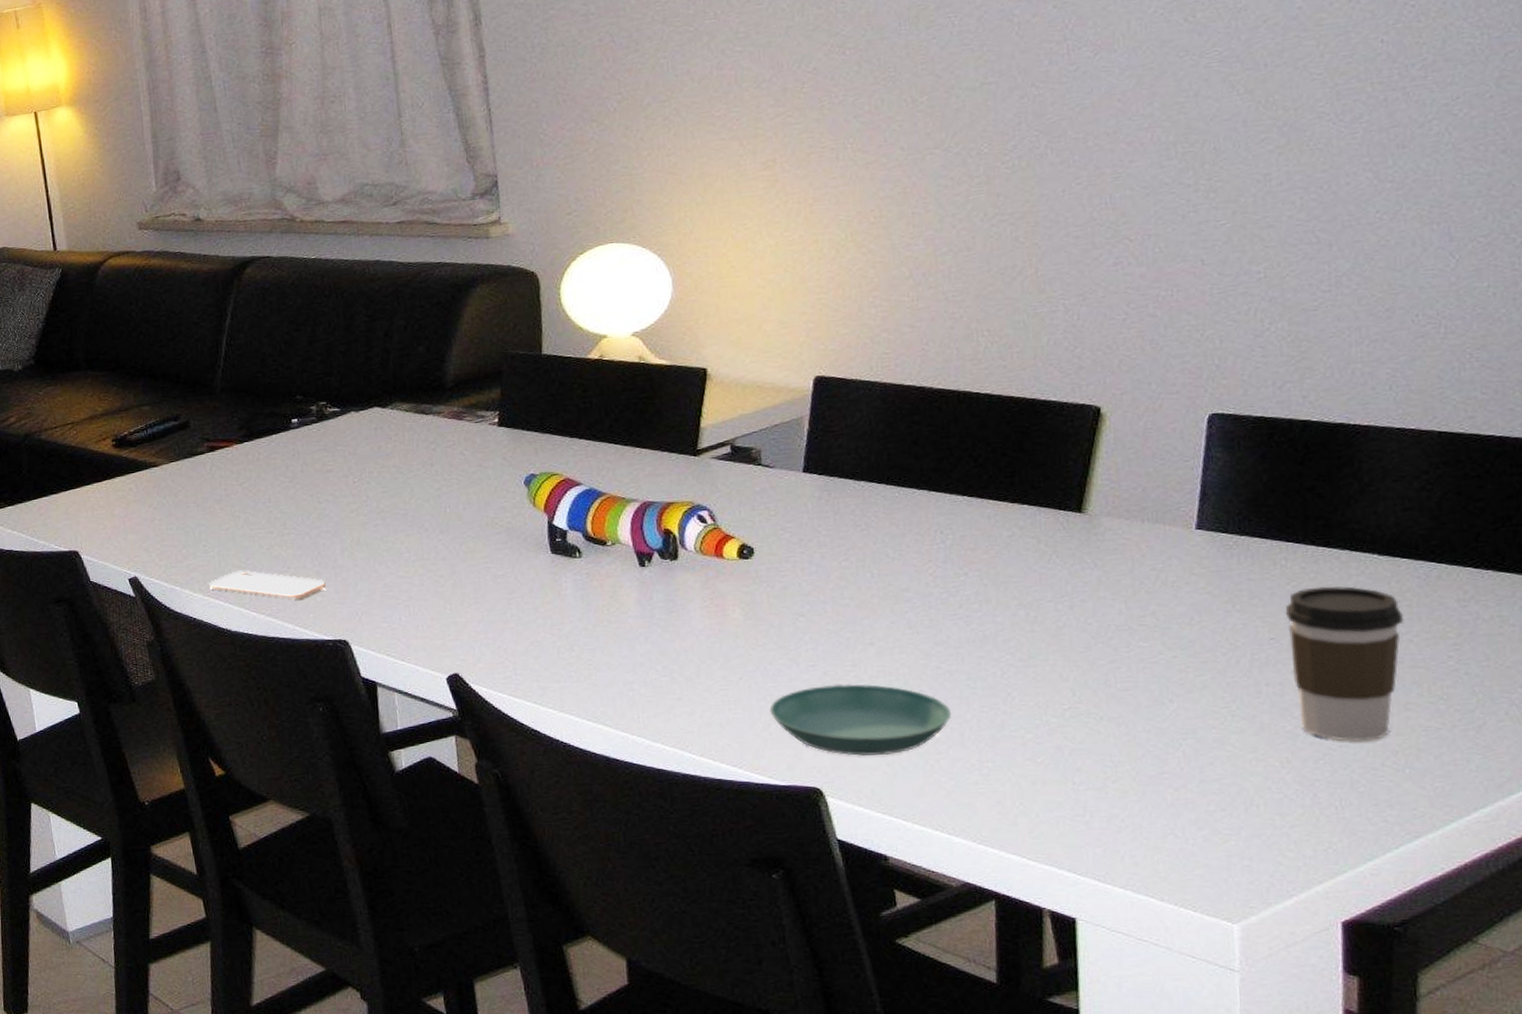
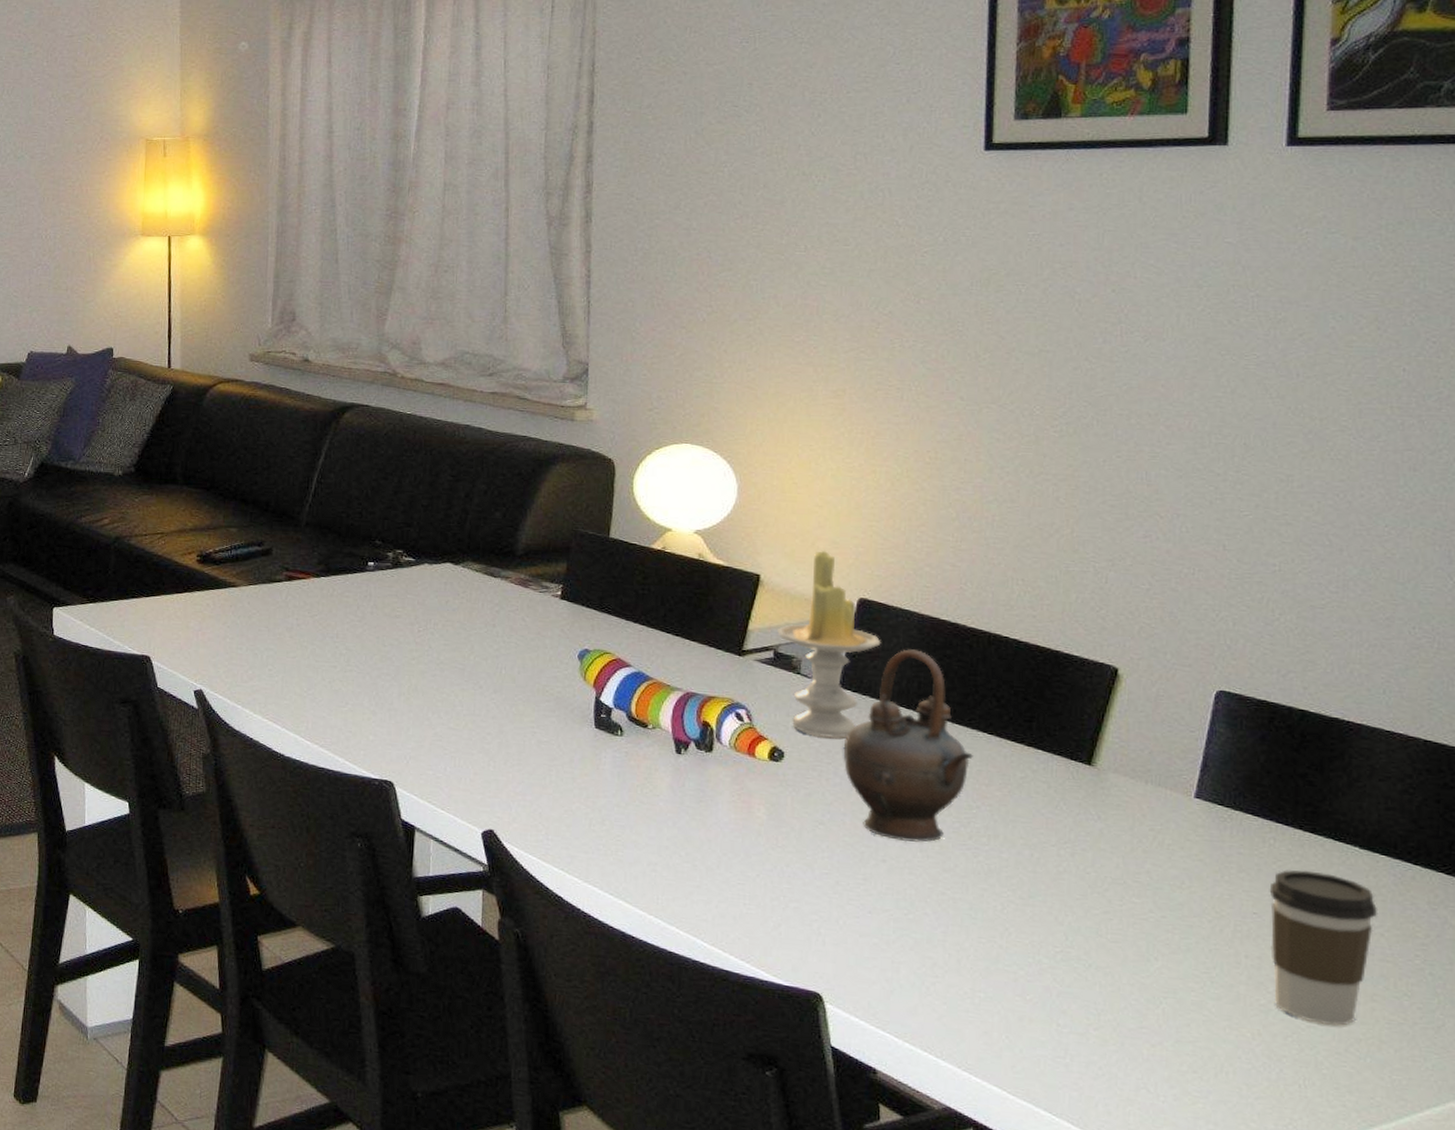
smartphone: present [209,570,326,599] -> none [269,698,380,735]
candle: none [732,332,844,527] -> present [777,550,881,739]
saucer: present [769,683,952,756] -> none [781,894,952,971]
teapot: none [815,421,955,621] -> present [843,649,973,842]

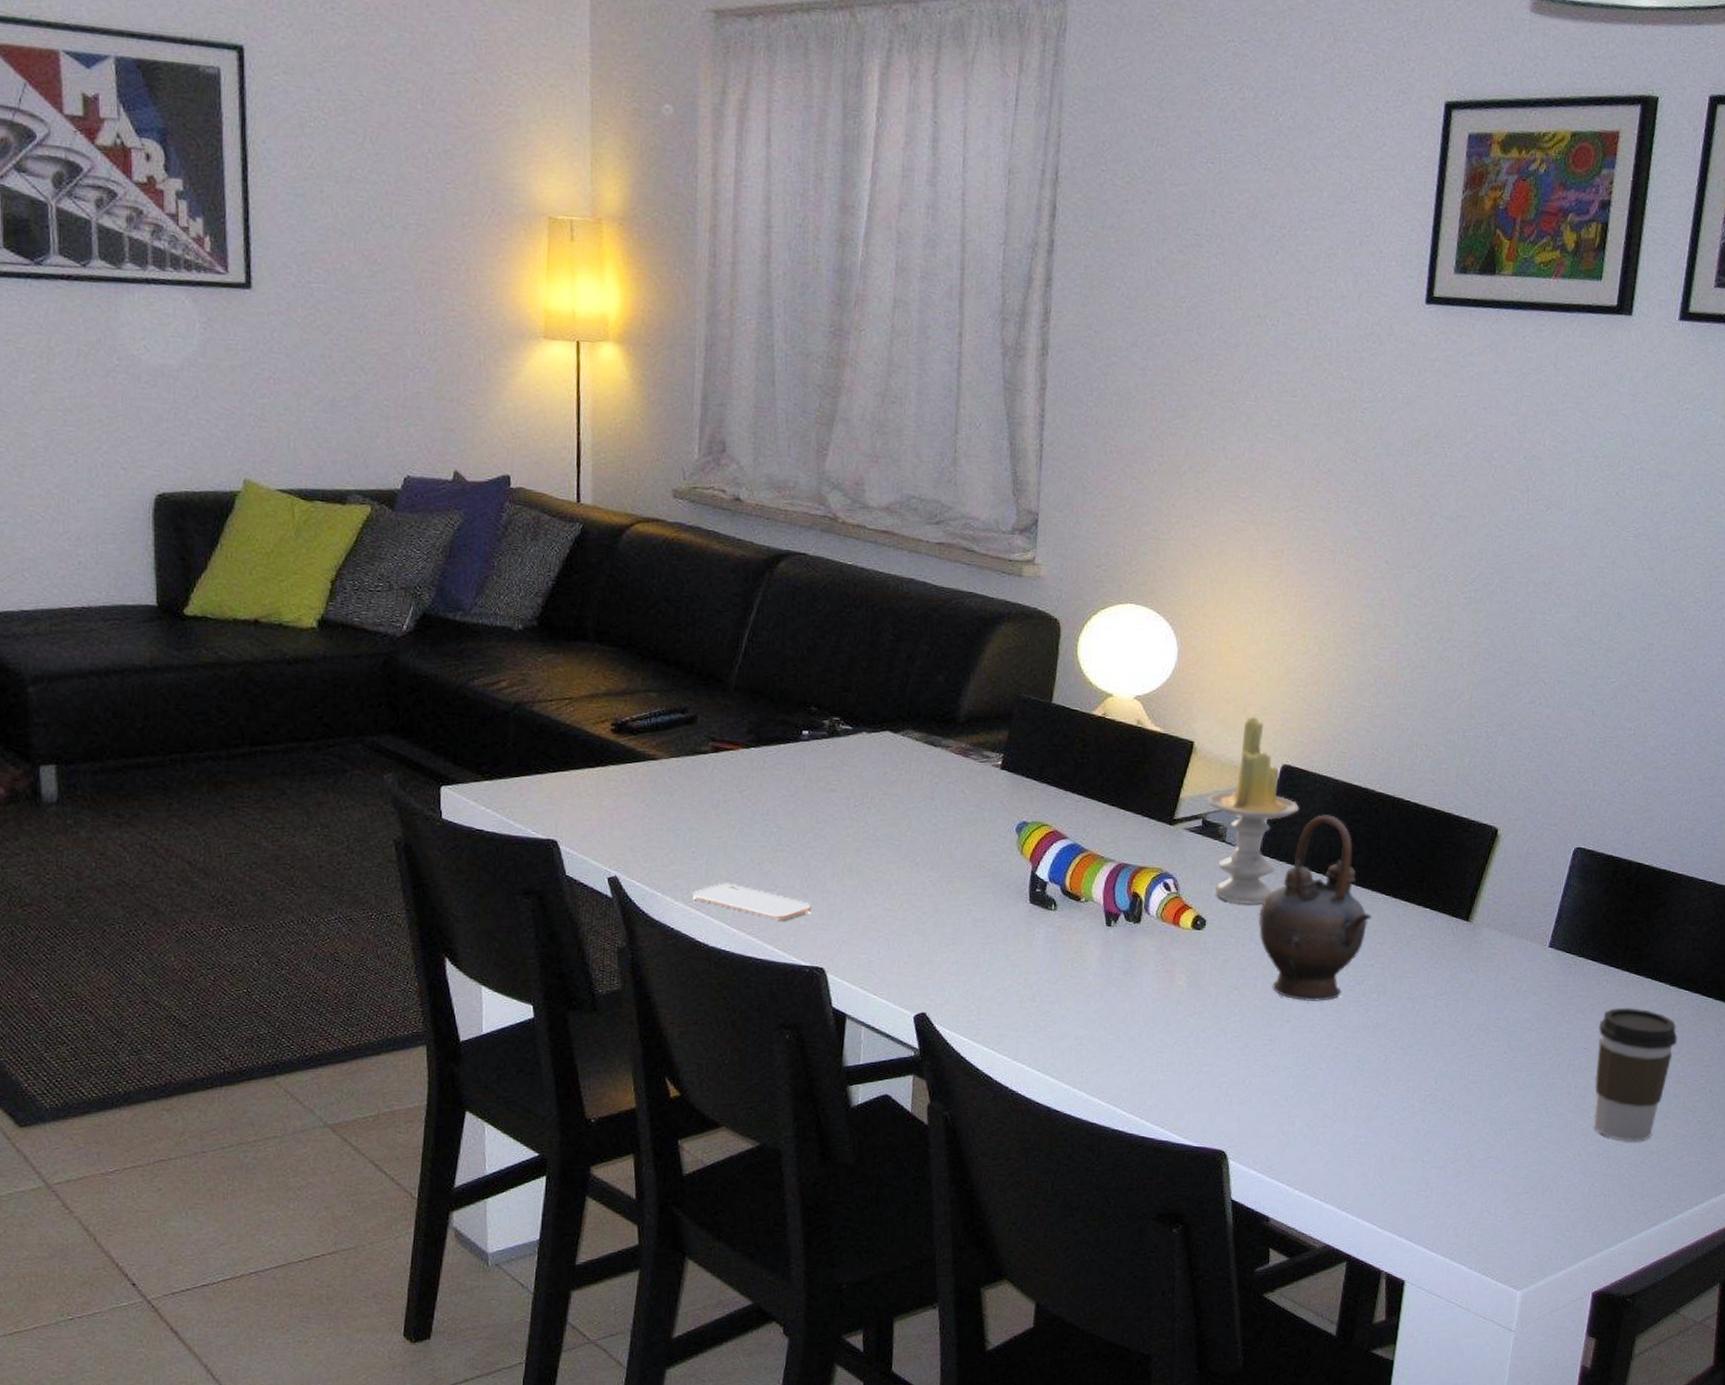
smartphone: none [269,698,380,735] -> present [692,883,812,920]

